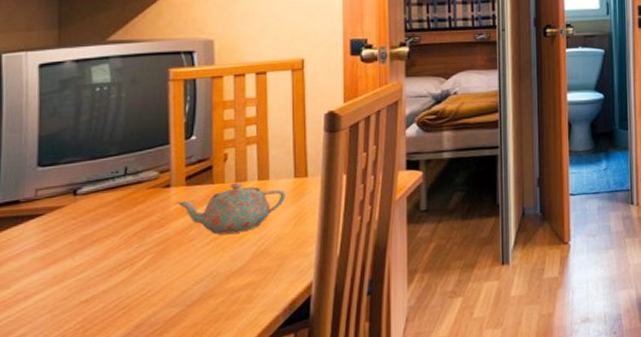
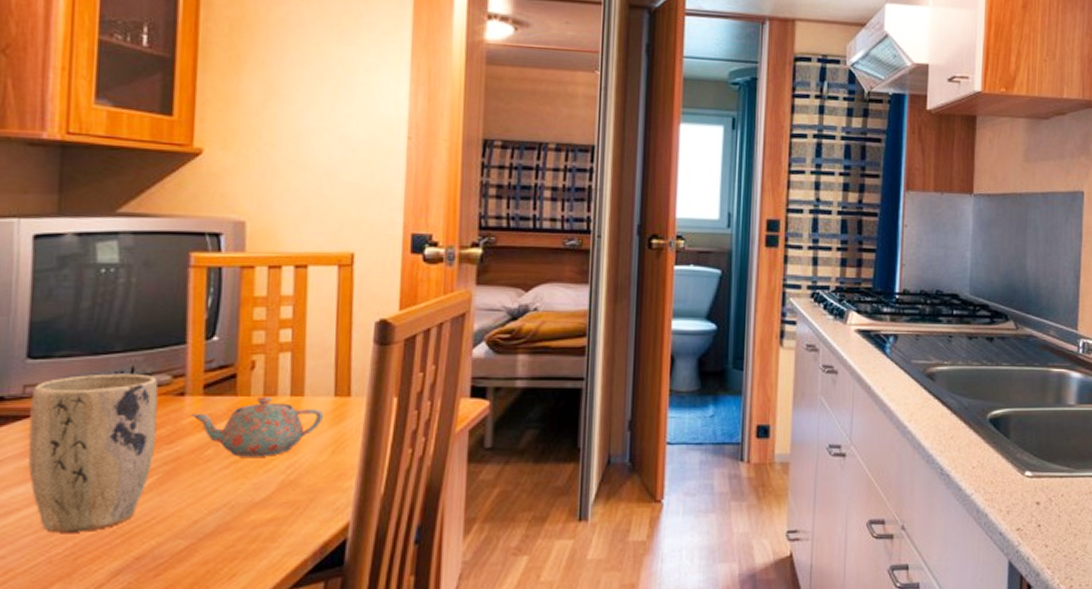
plant pot: none [41,172,148,311] -> present [27,373,159,533]

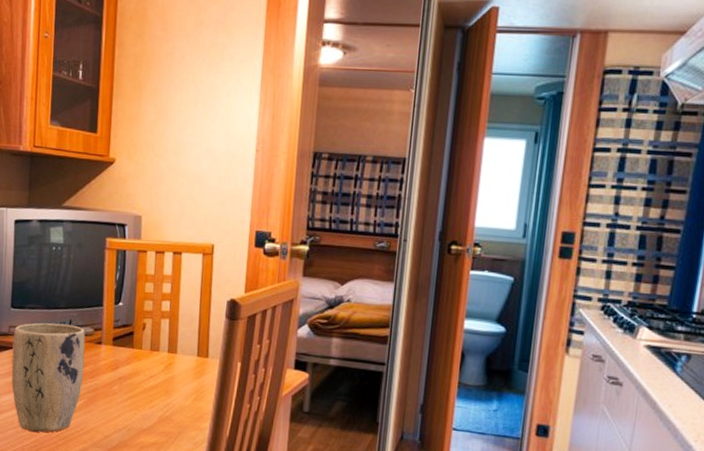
teapot: present [191,396,323,457] -> none [105,351,189,396]

